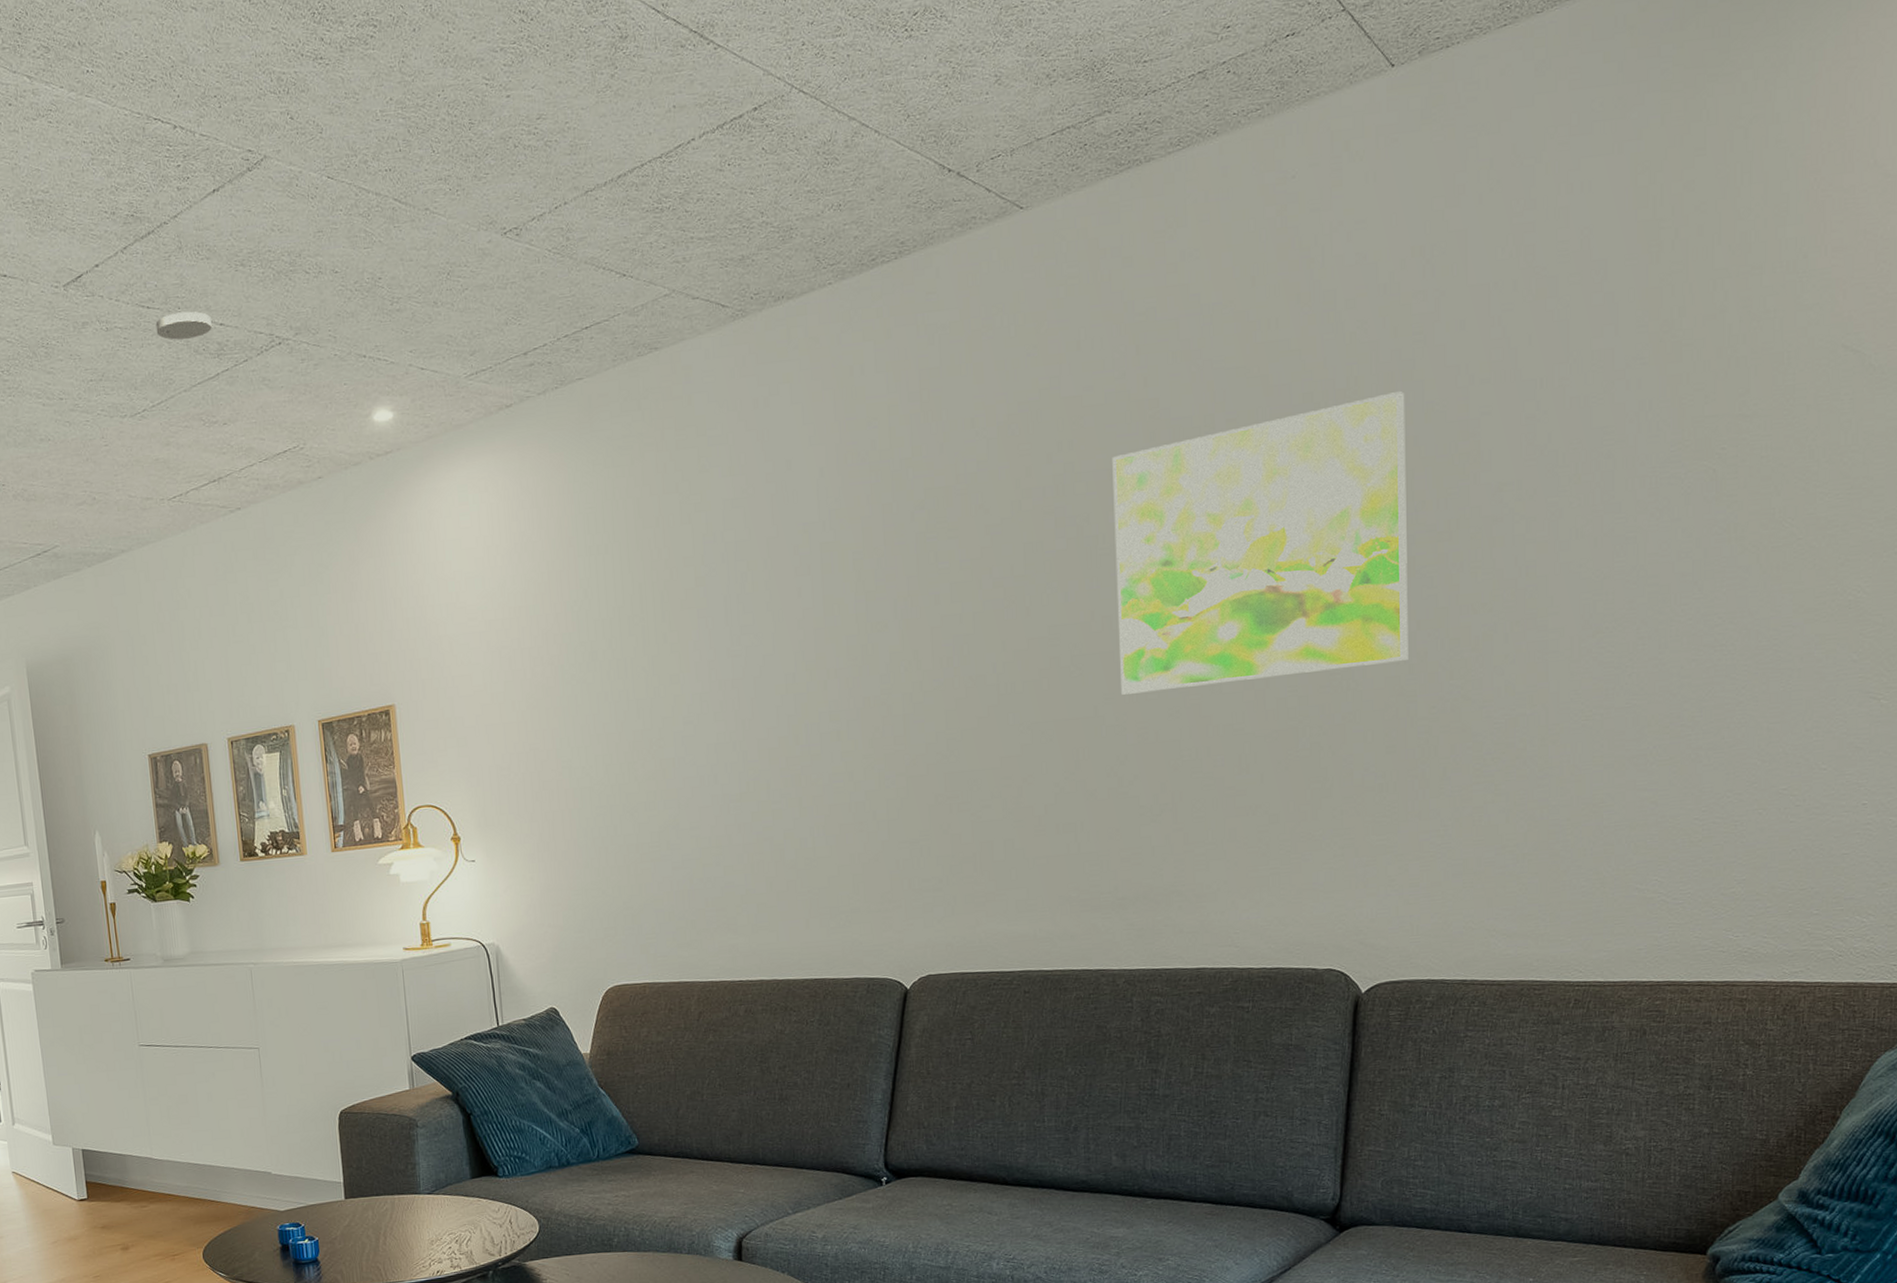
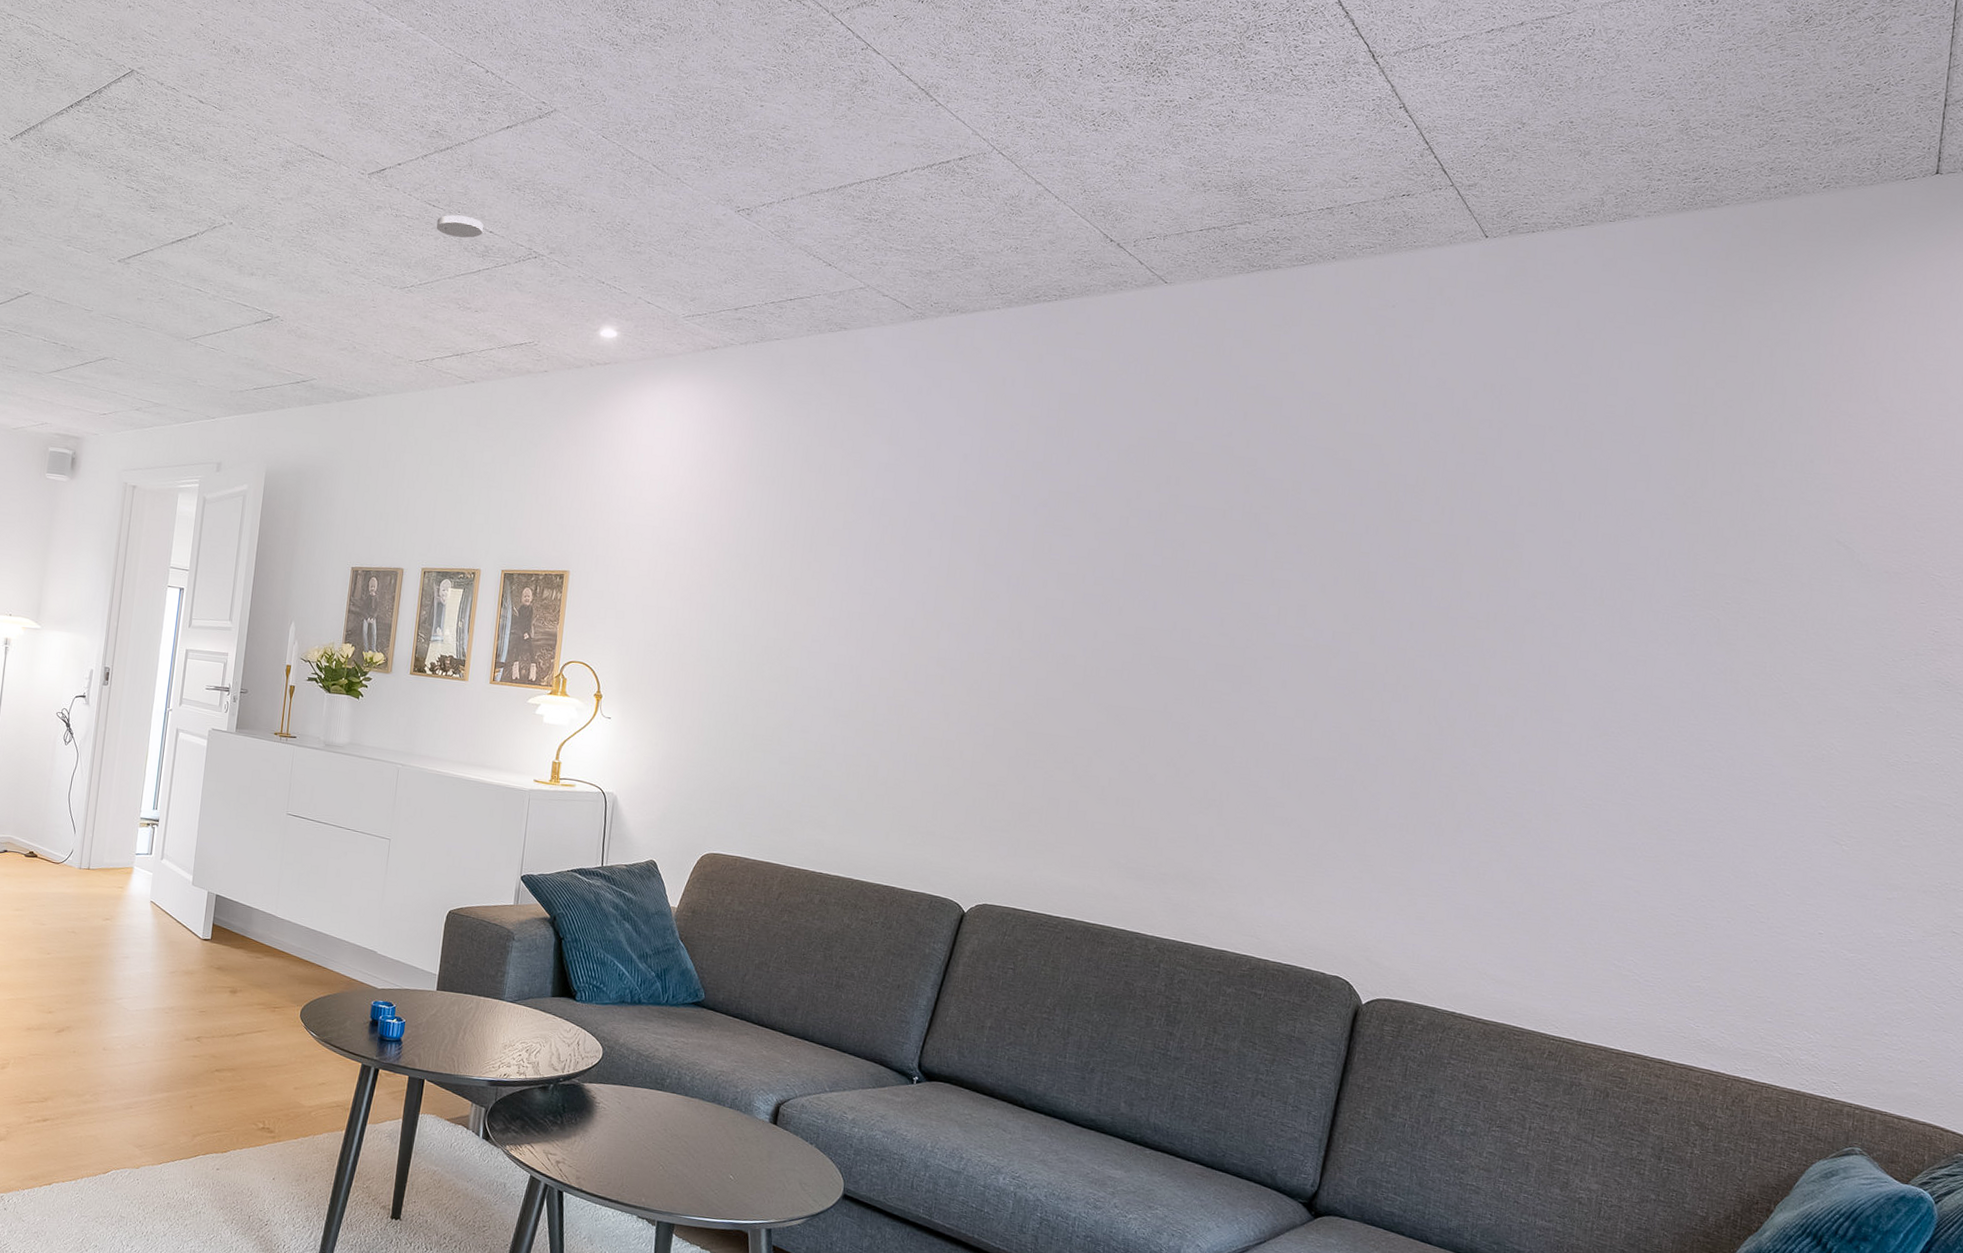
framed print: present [1112,391,1408,695] -> none [1189,496,1464,722]

